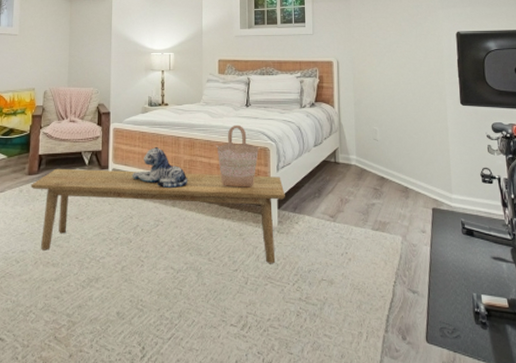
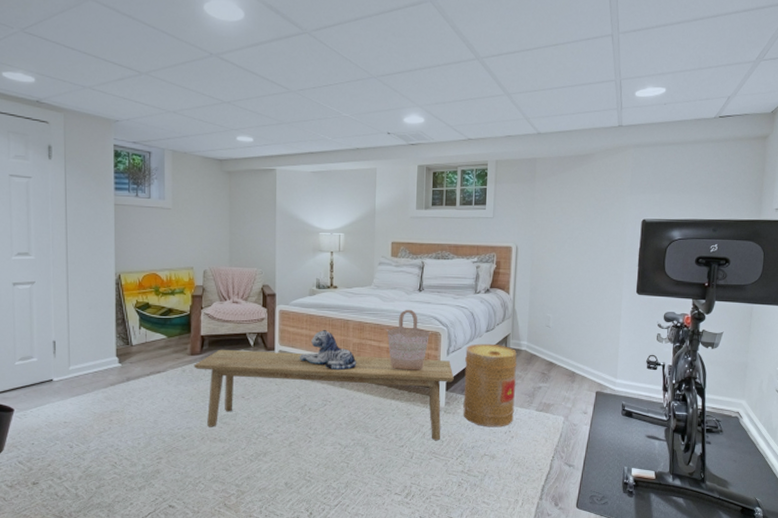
basket: none [295,158,350,249] -> present [463,343,517,427]

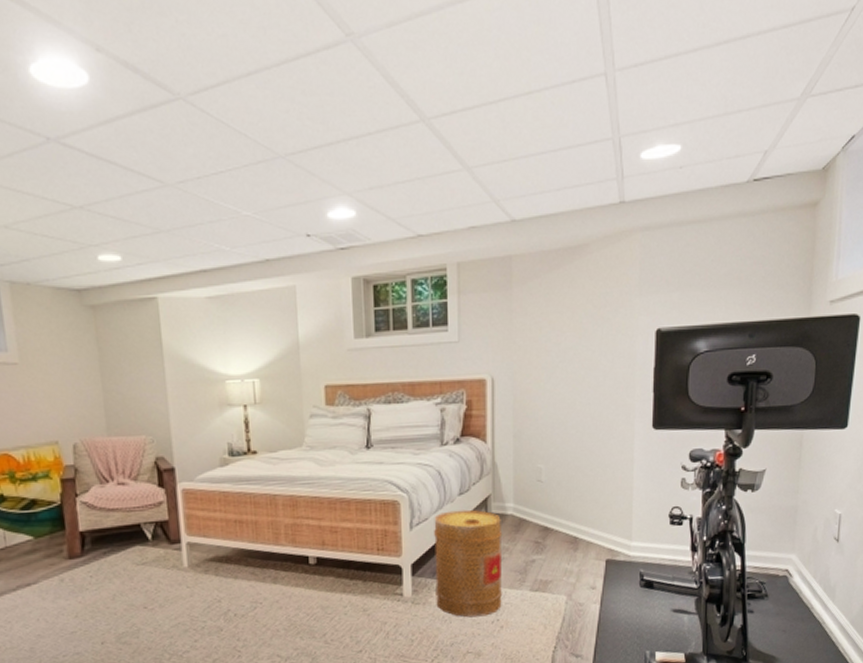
bench: present [194,349,454,441] -> none [74,536,421,650]
plush toy: present [299,329,357,371] -> none [214,509,292,562]
shopping bag: present [386,309,432,370] -> none [326,473,388,554]

